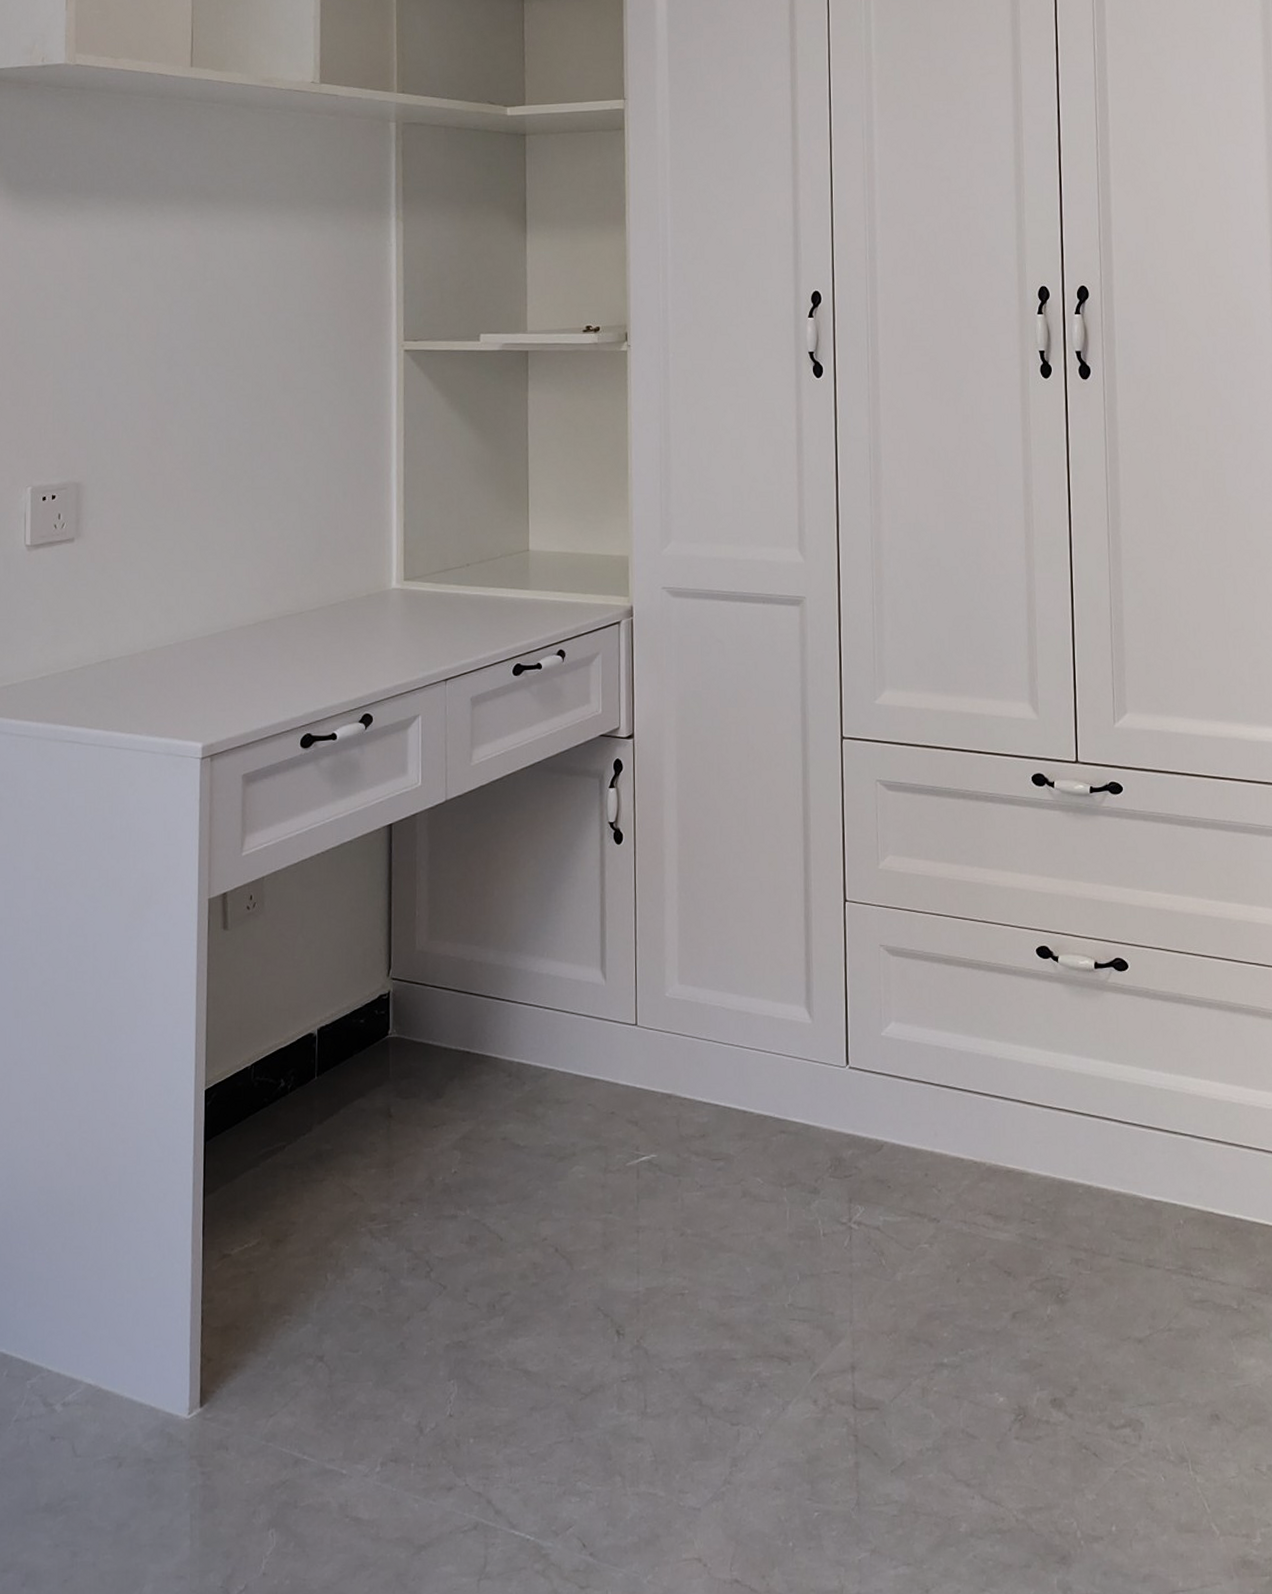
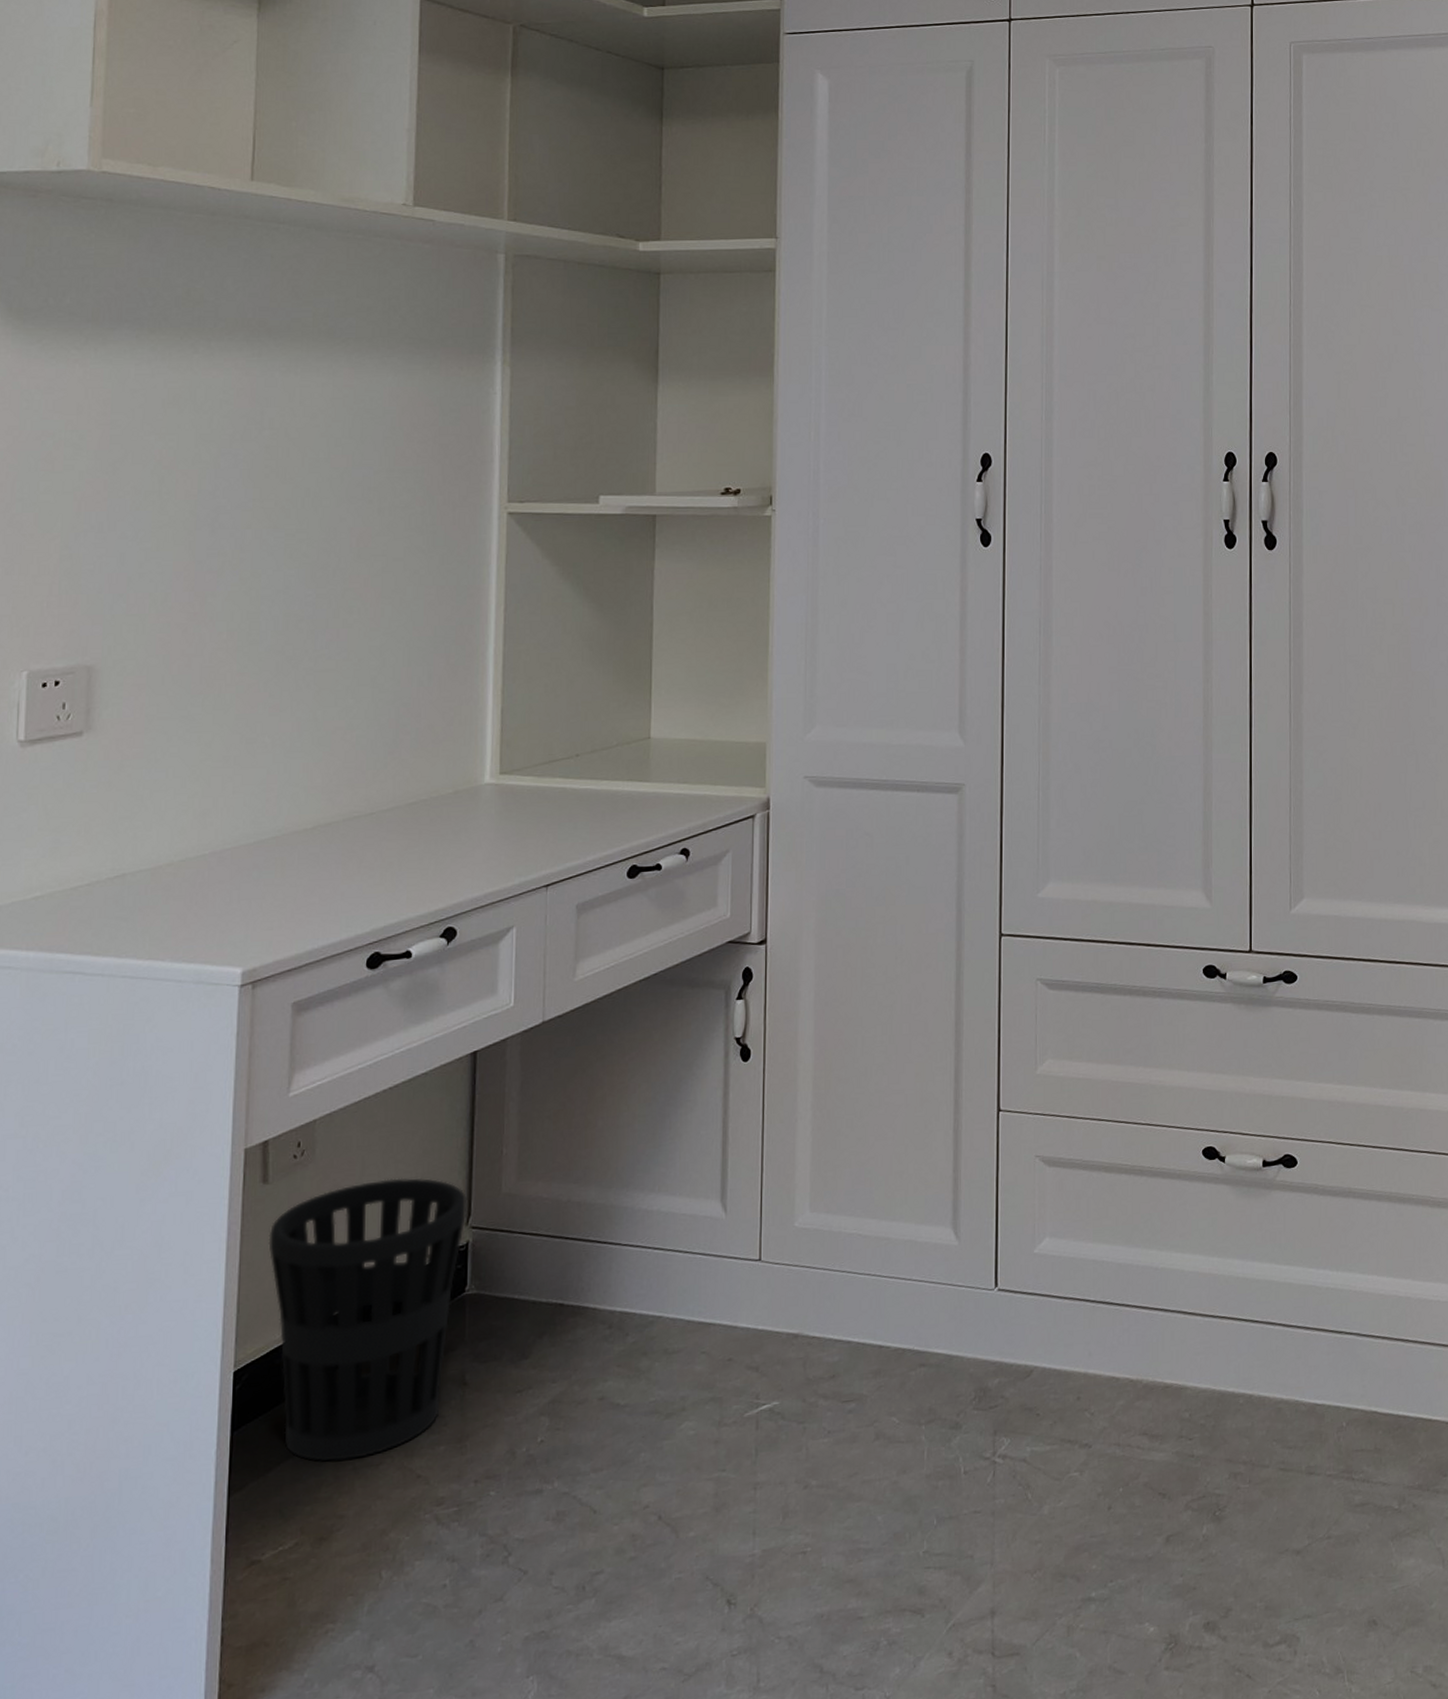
wastebasket: none [229,931,387,1174] -> present [268,1177,466,1462]

